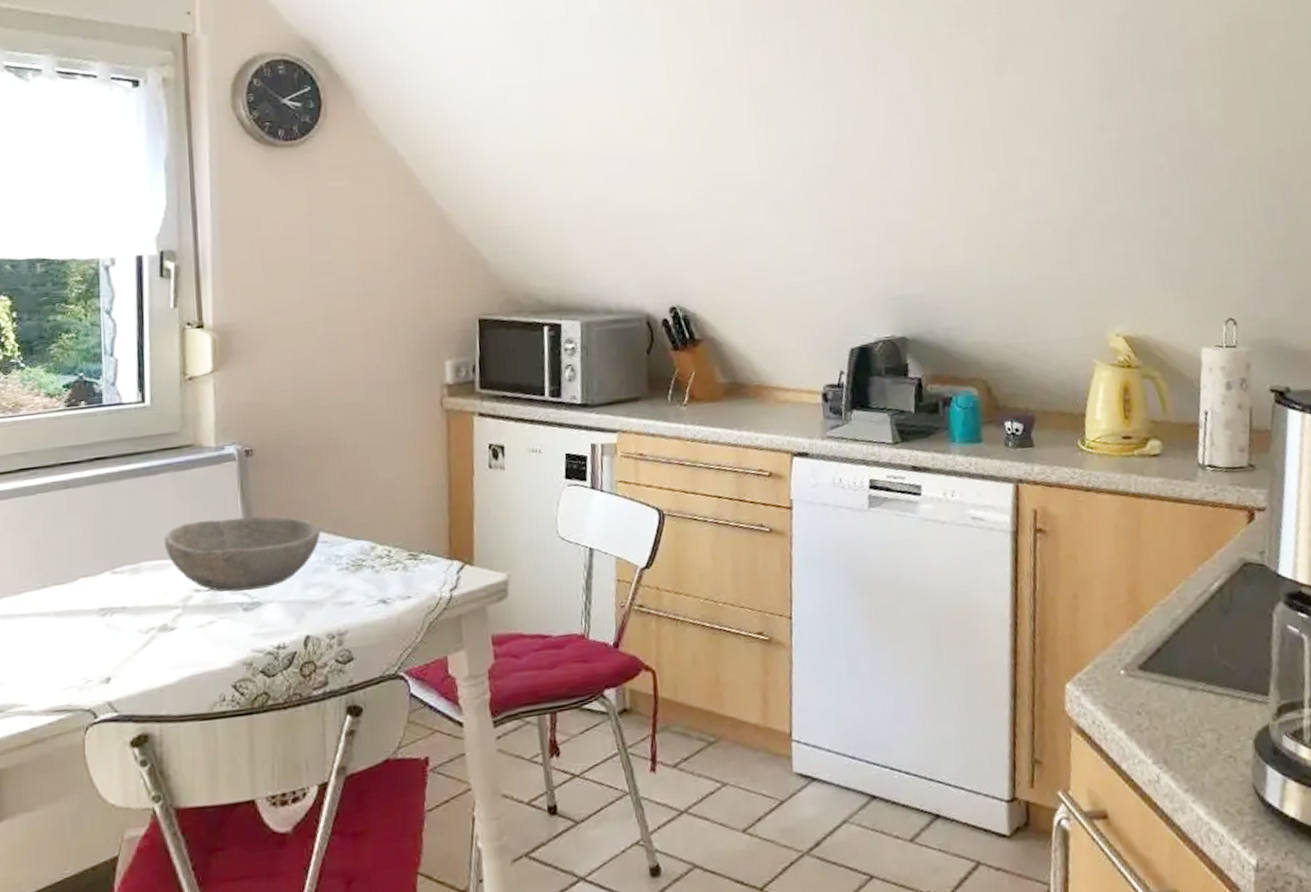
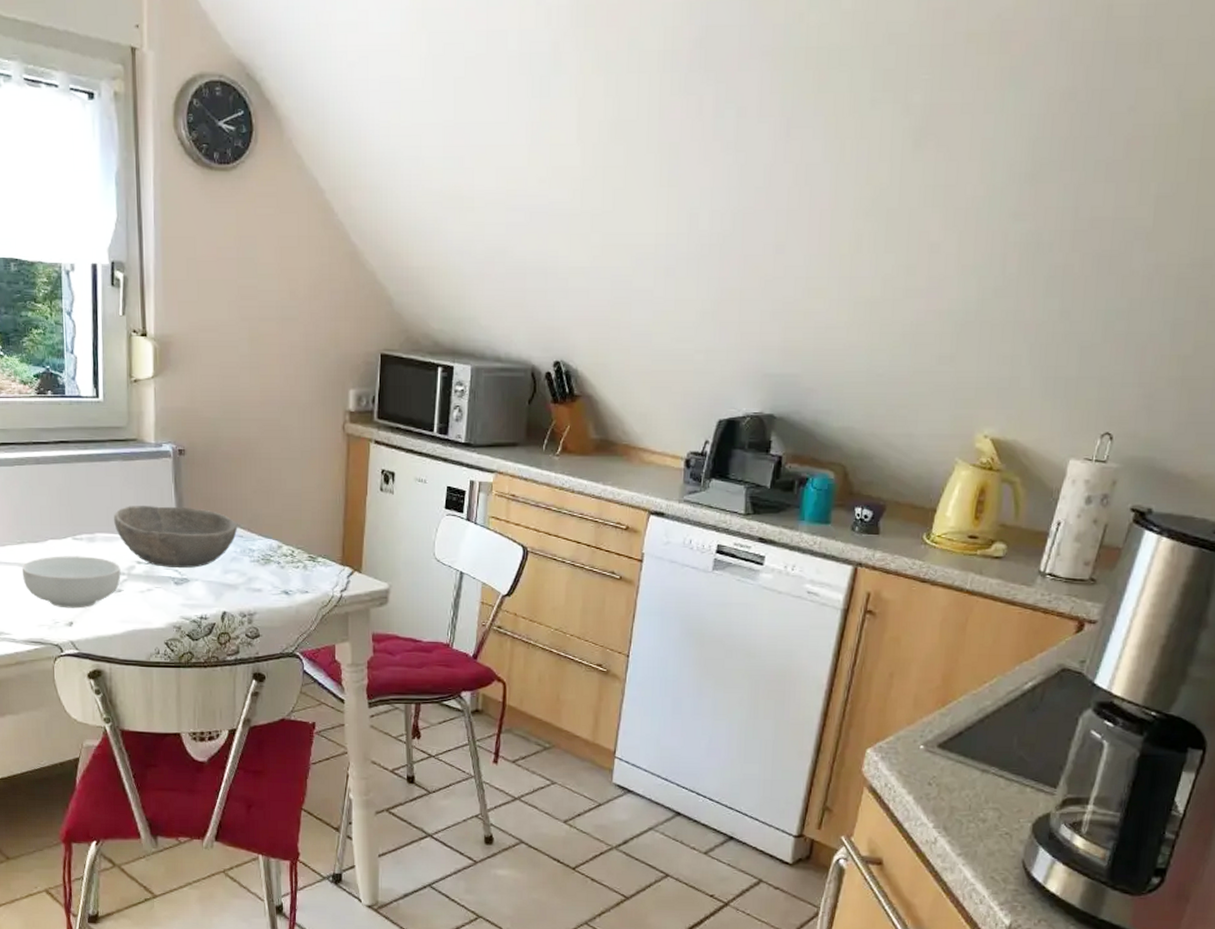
cereal bowl: none [44,591,174,662] -> present [22,556,121,609]

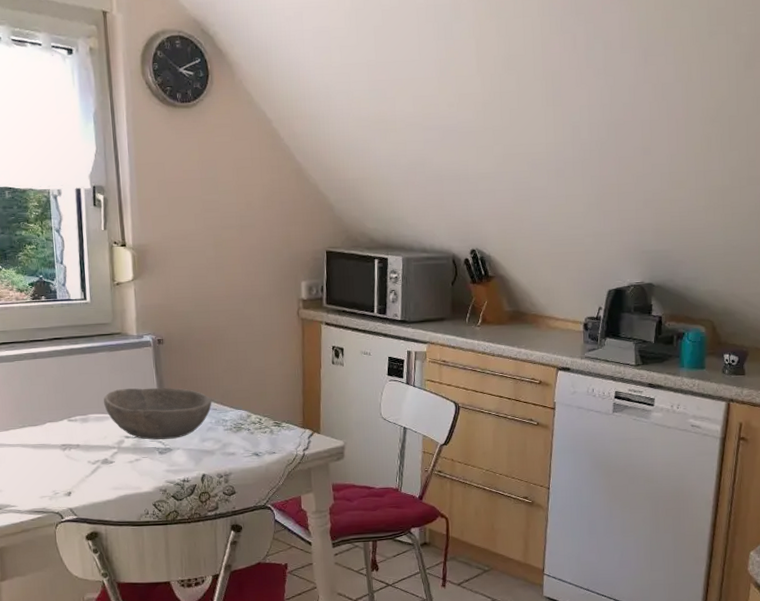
cereal bowl: present [22,556,121,609] -> none [24,434,112,481]

